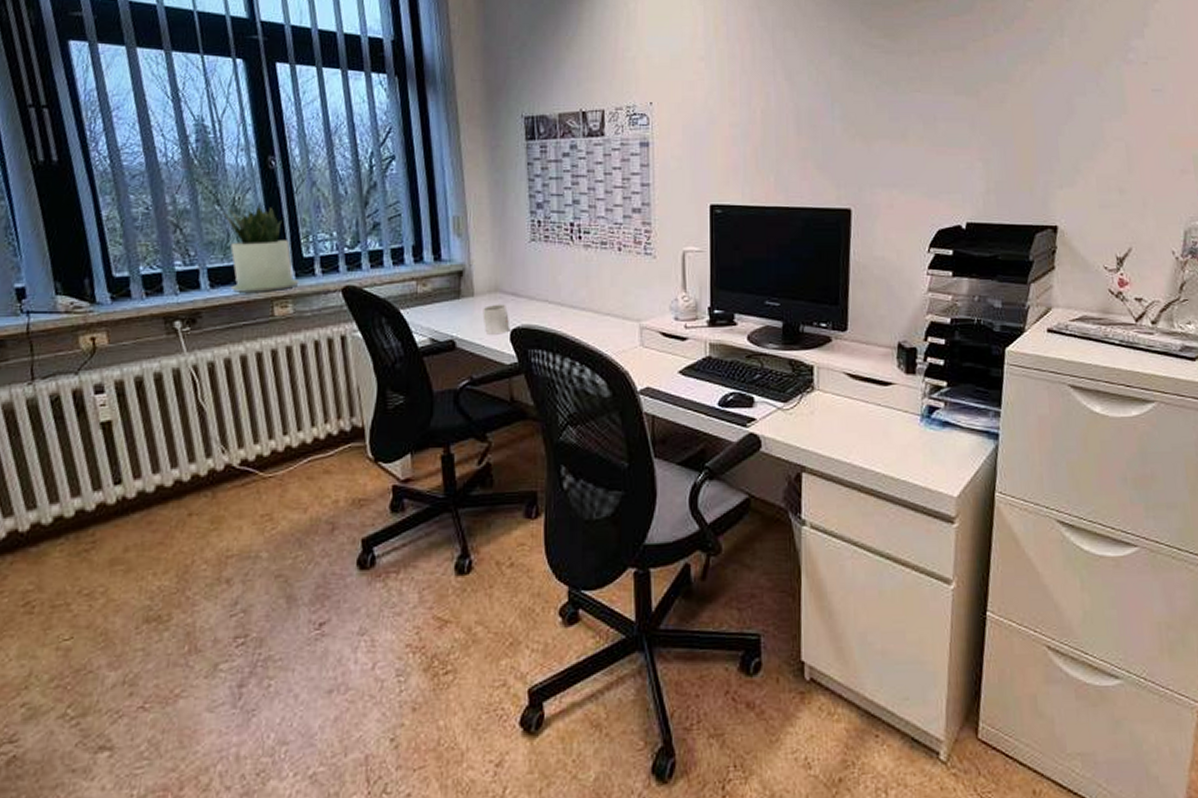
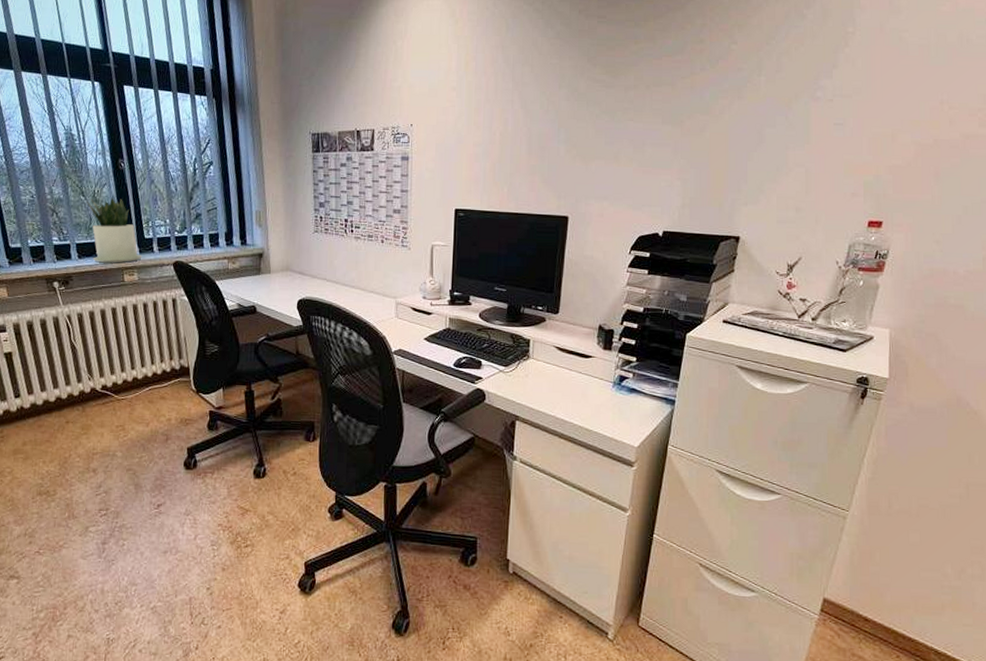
mug: present [482,304,510,336] -> none [277,280,297,304]

